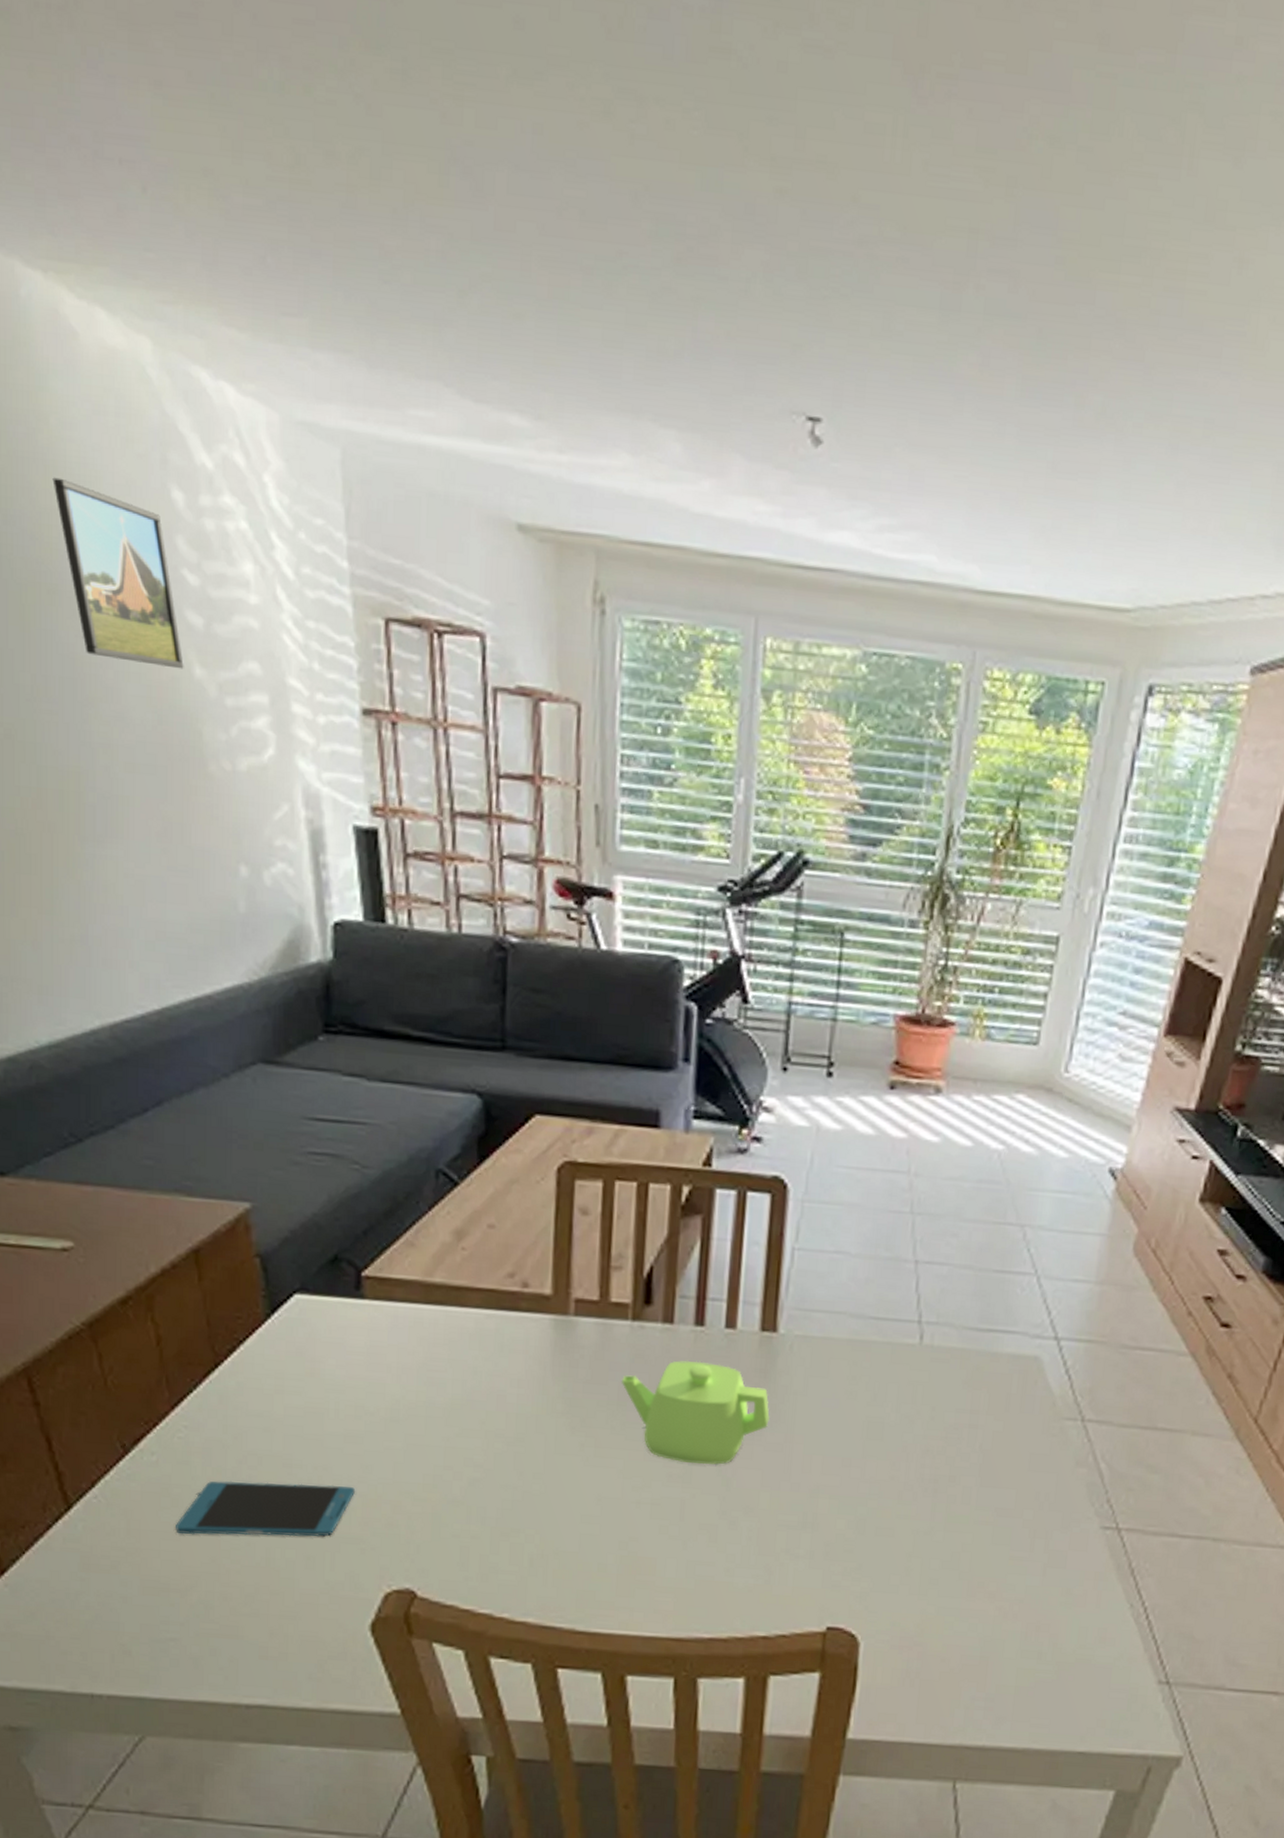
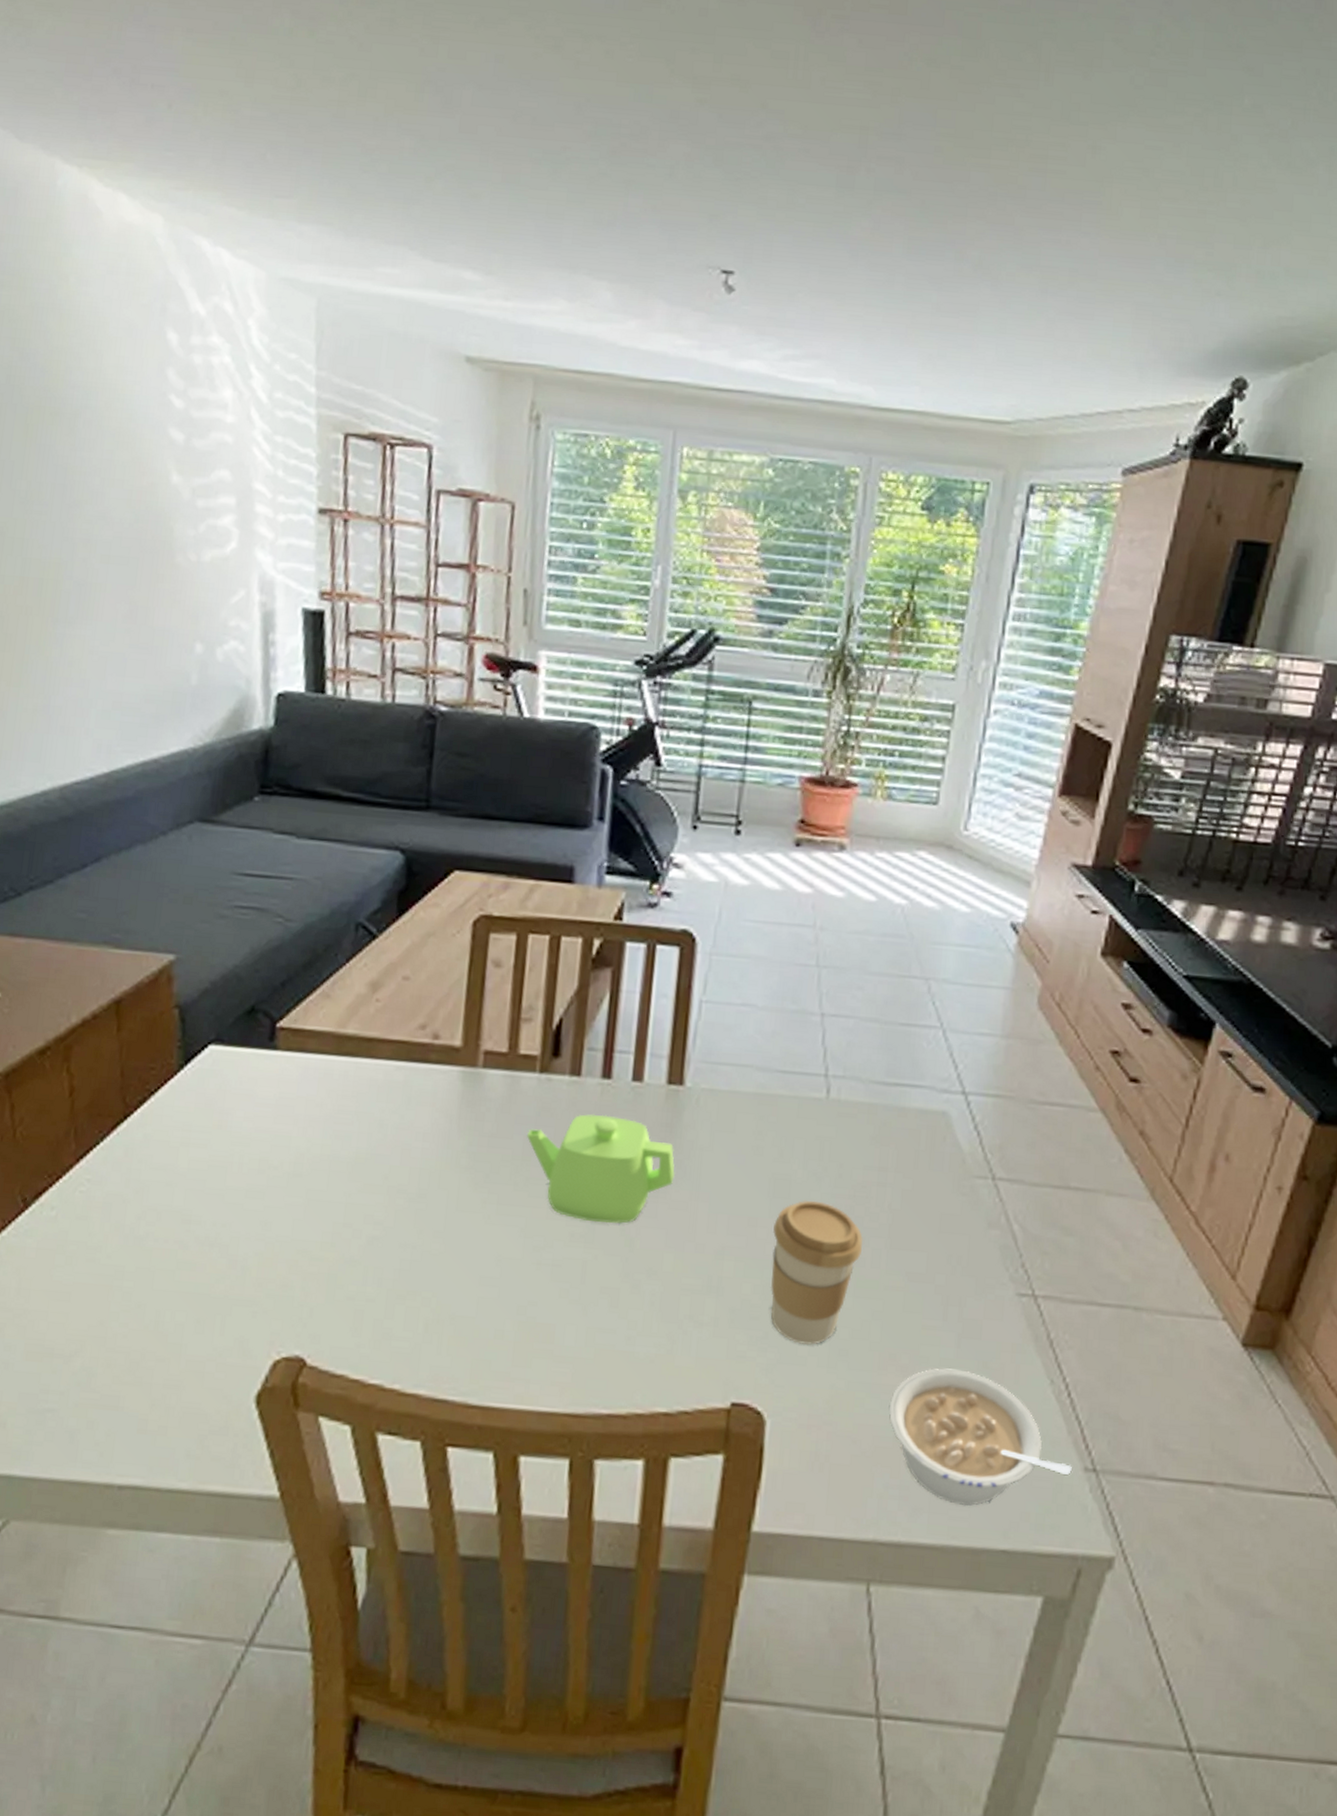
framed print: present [52,477,184,669] -> none [66,323,163,476]
smartphone: present [176,1480,355,1537] -> none [66,1237,252,1298]
coffee cup: none [863,1441,955,1576] -> present [770,1200,864,1346]
legume: none [976,1595,1147,1715] -> present [889,1368,1072,1506]

